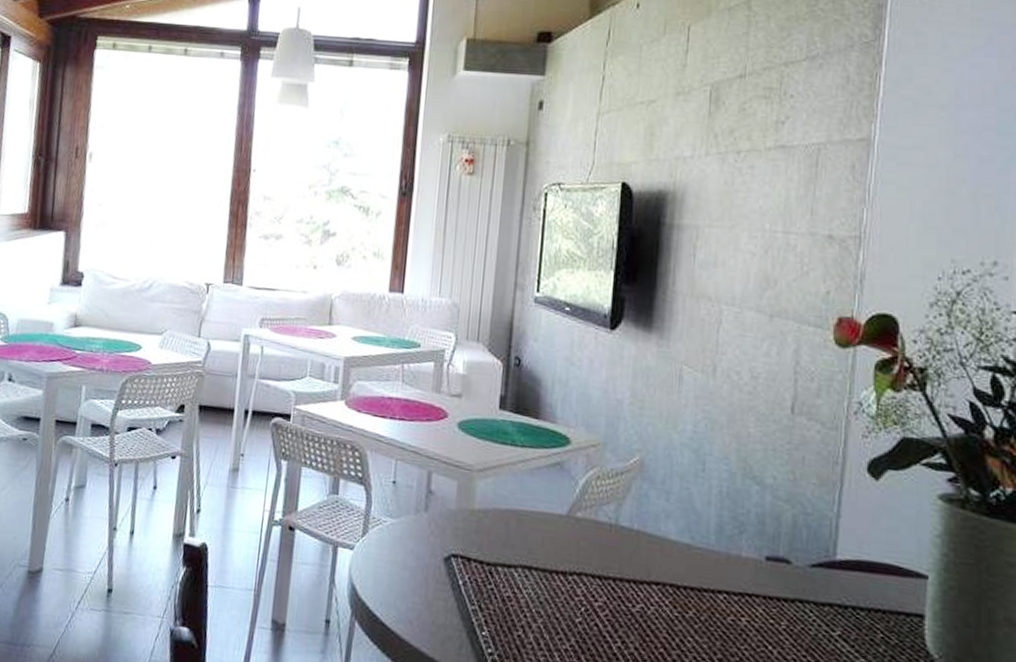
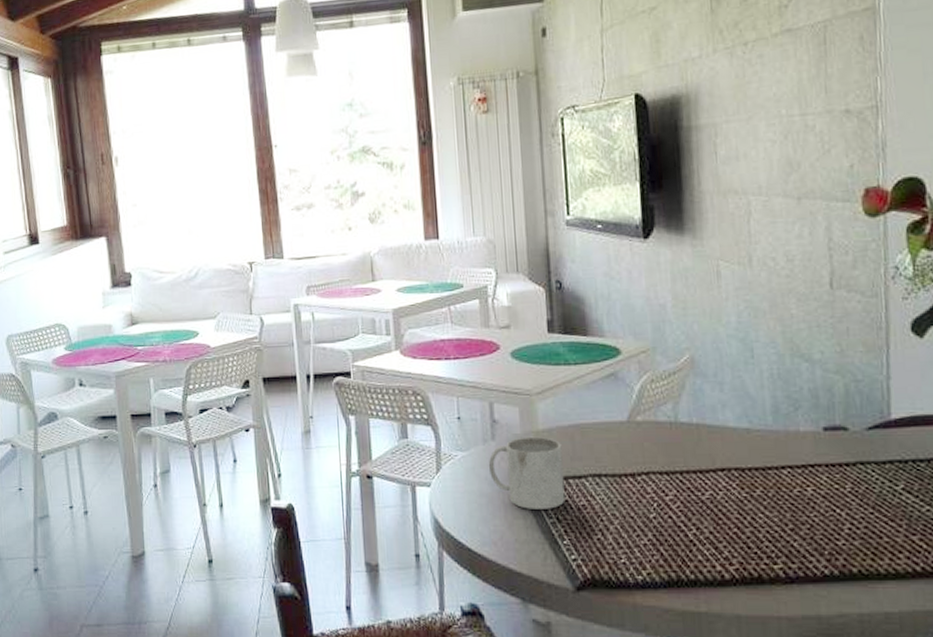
mug: none [417,513,496,596] -> present [489,436,565,509]

